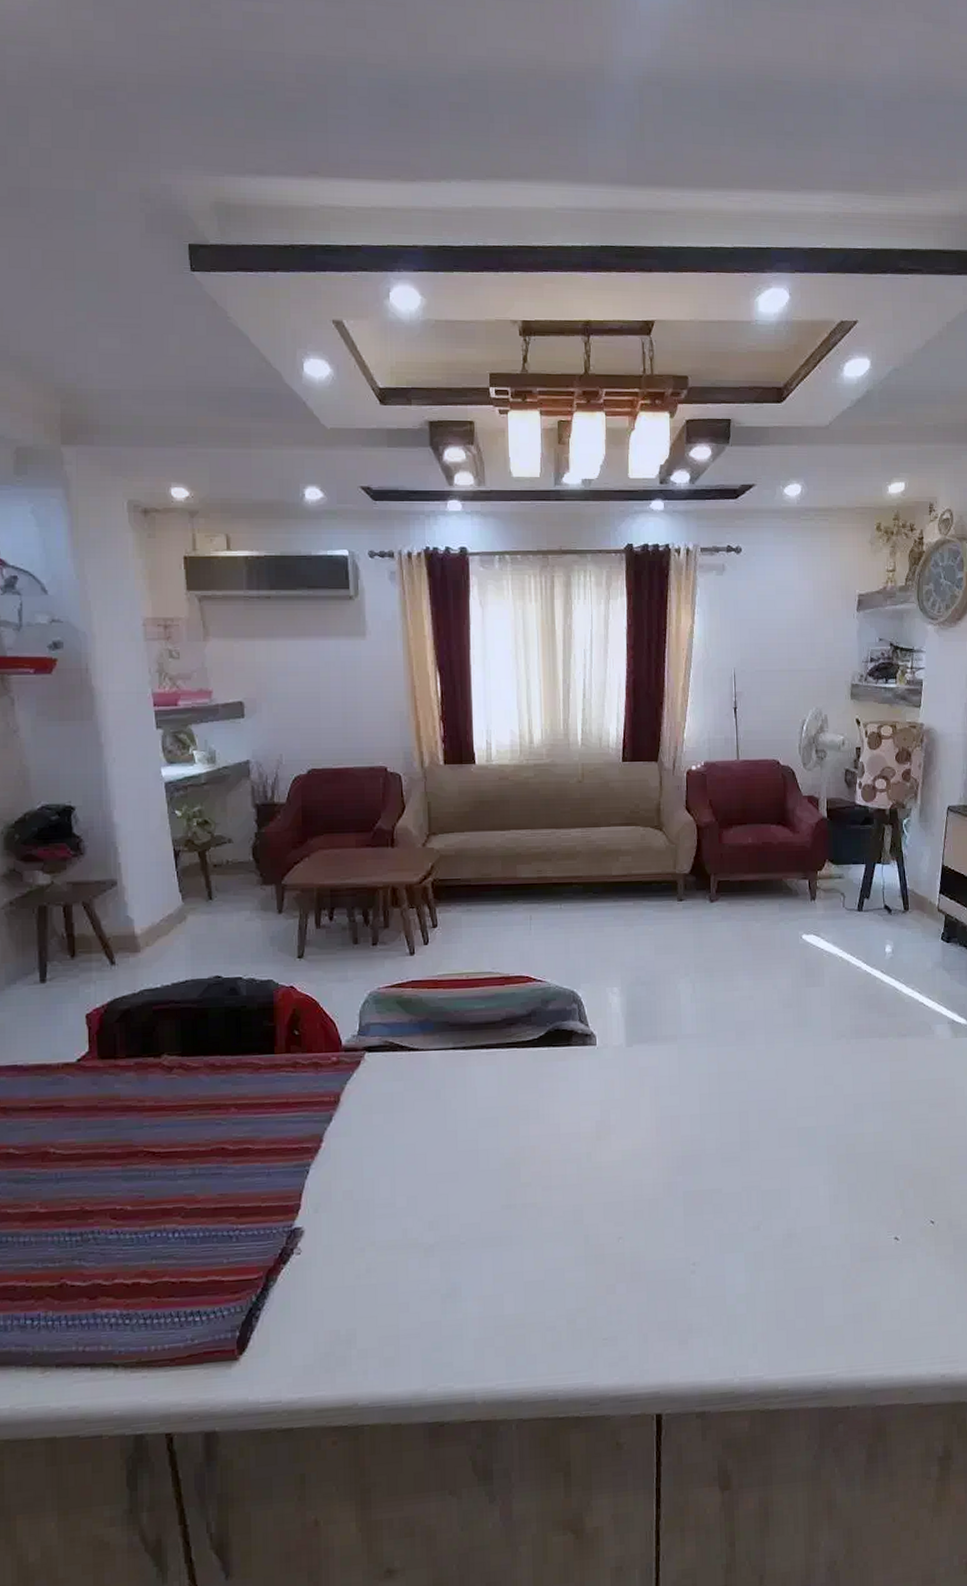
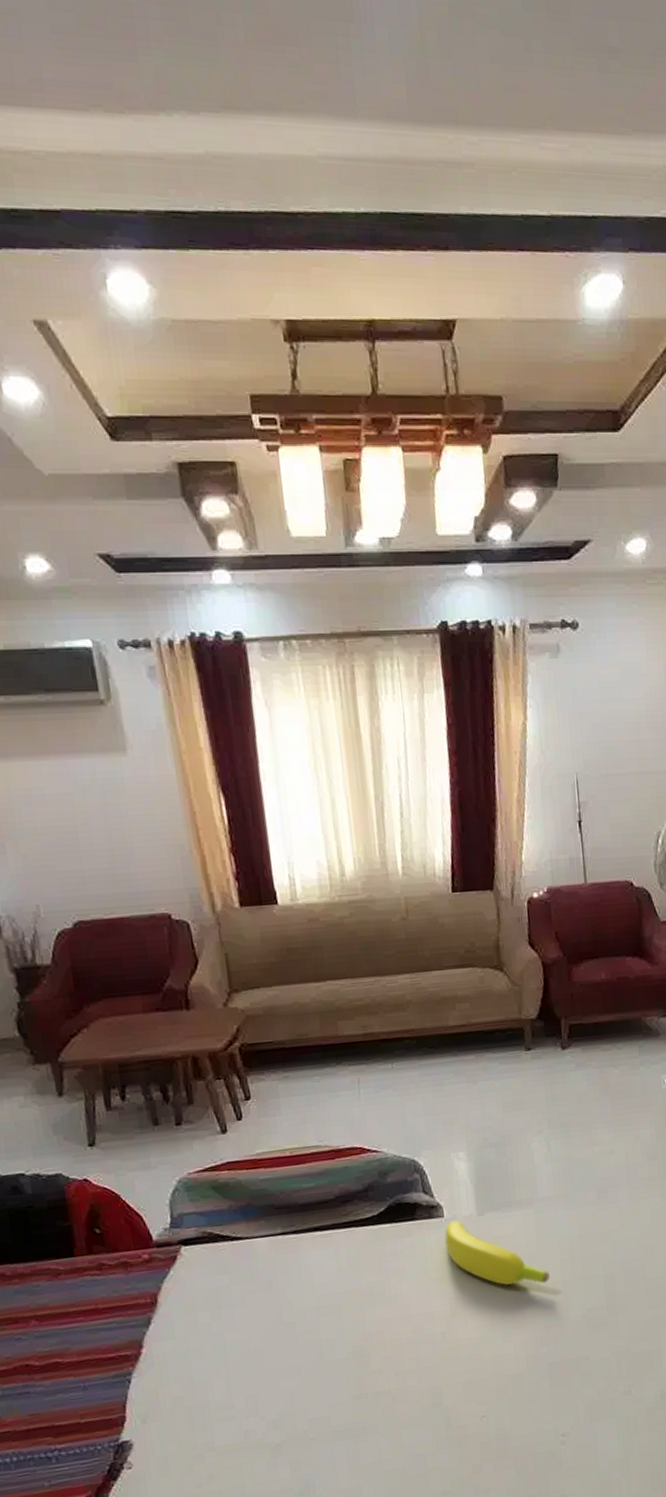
banana: none [596,1050,690,1115] -> present [444,1221,551,1285]

